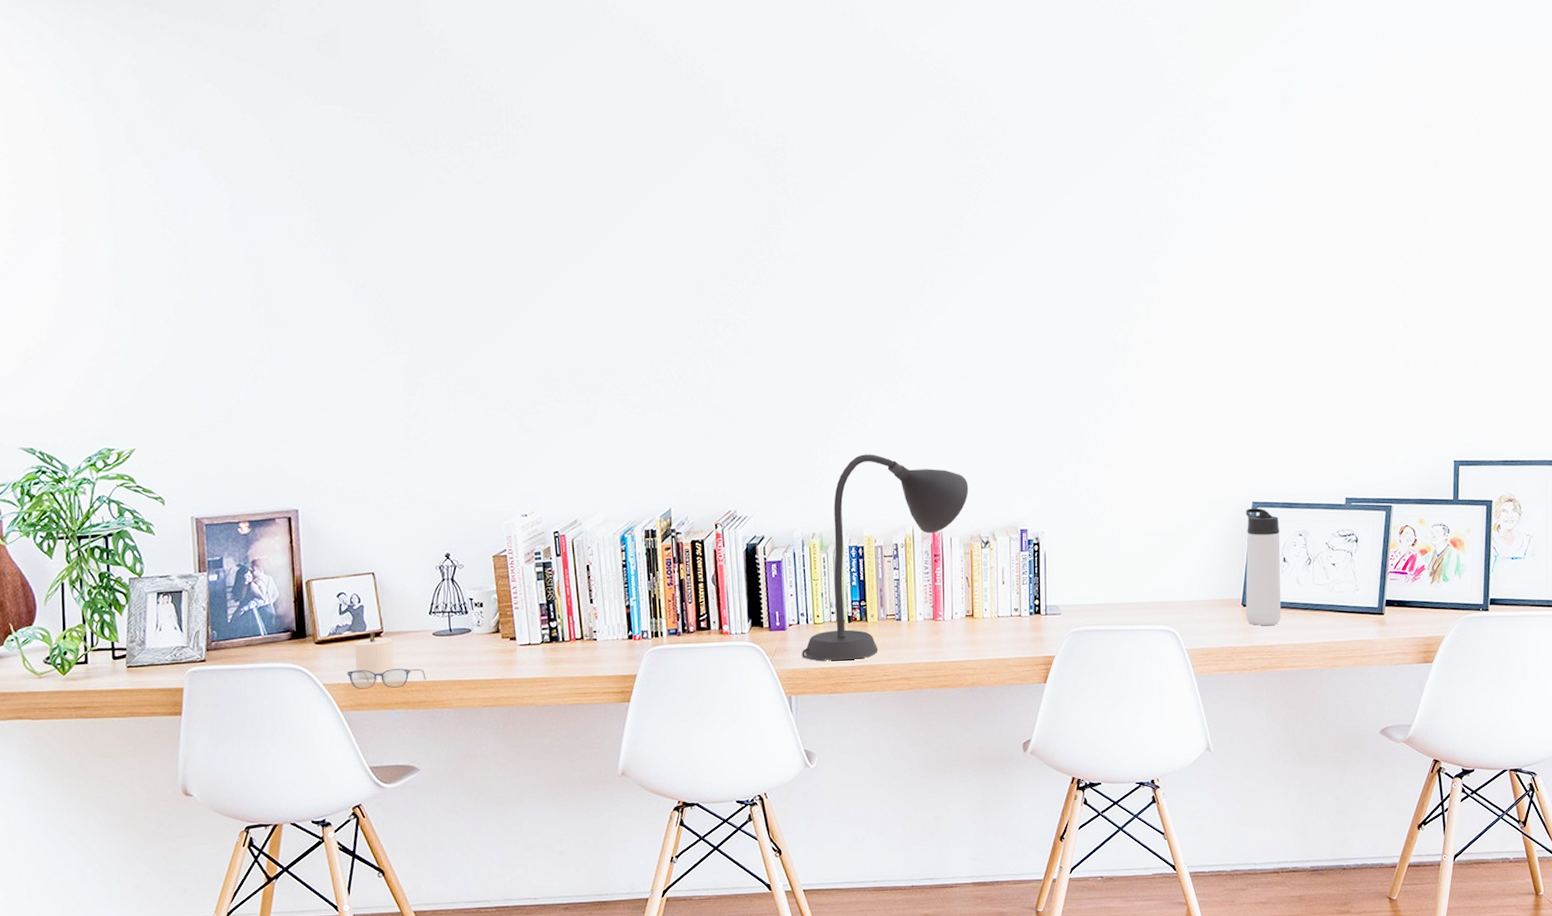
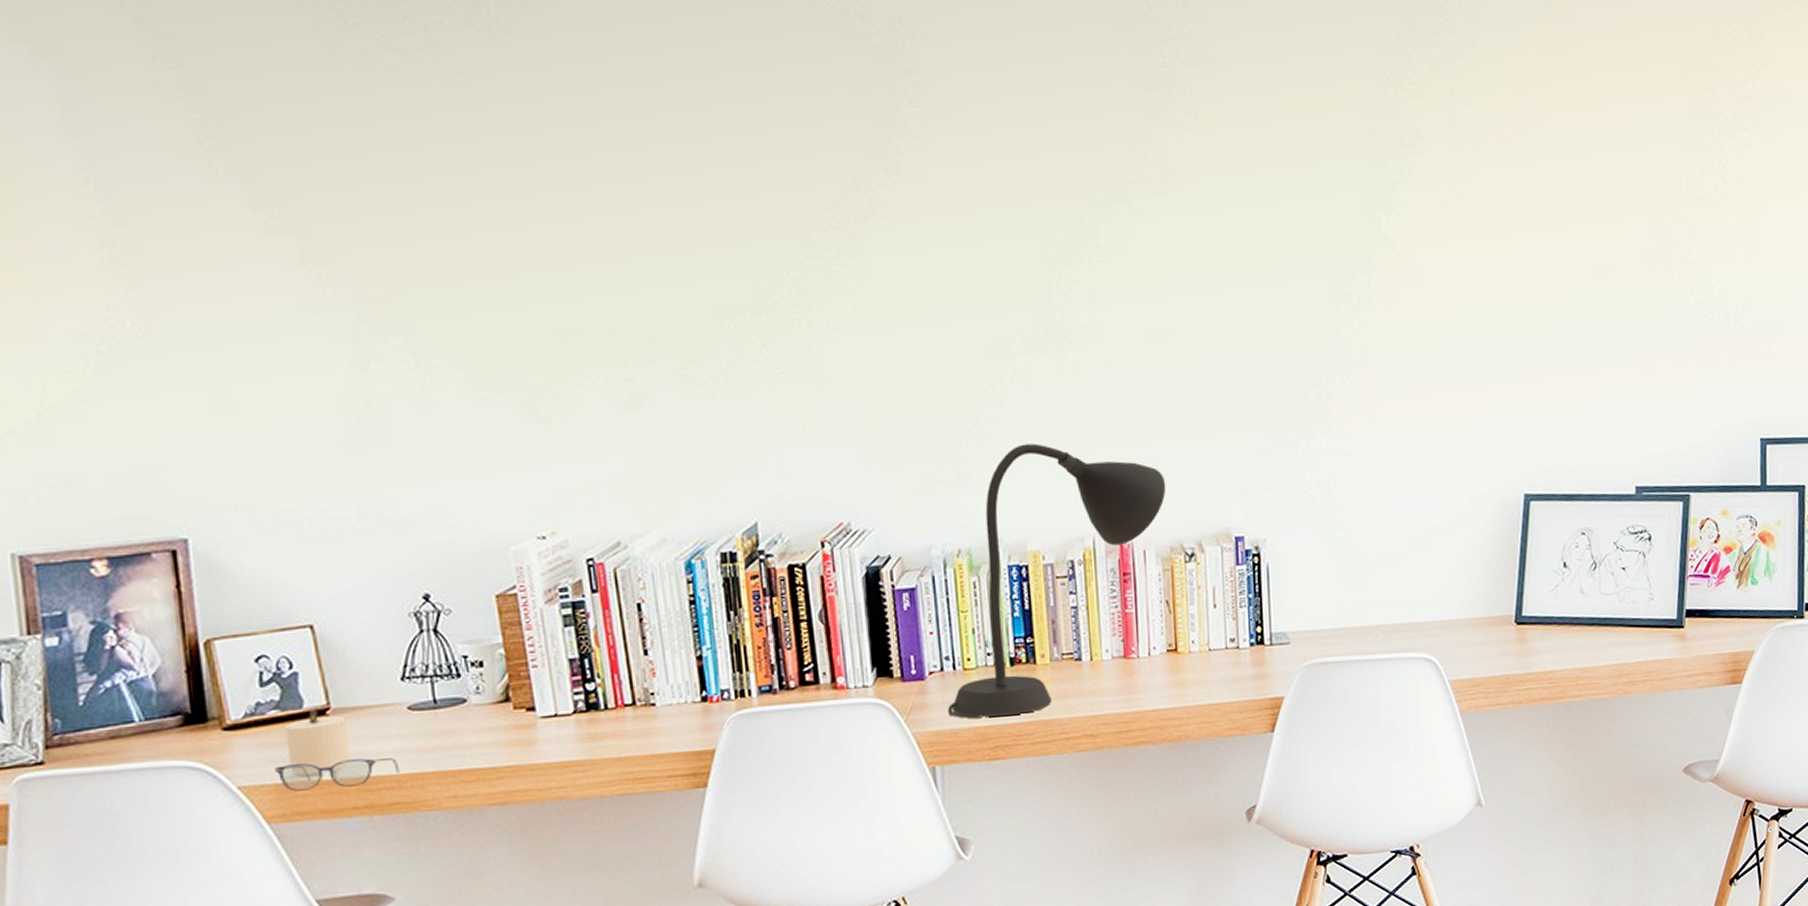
thermos bottle: present [1245,508,1282,625] -> none [1516,502,1563,647]

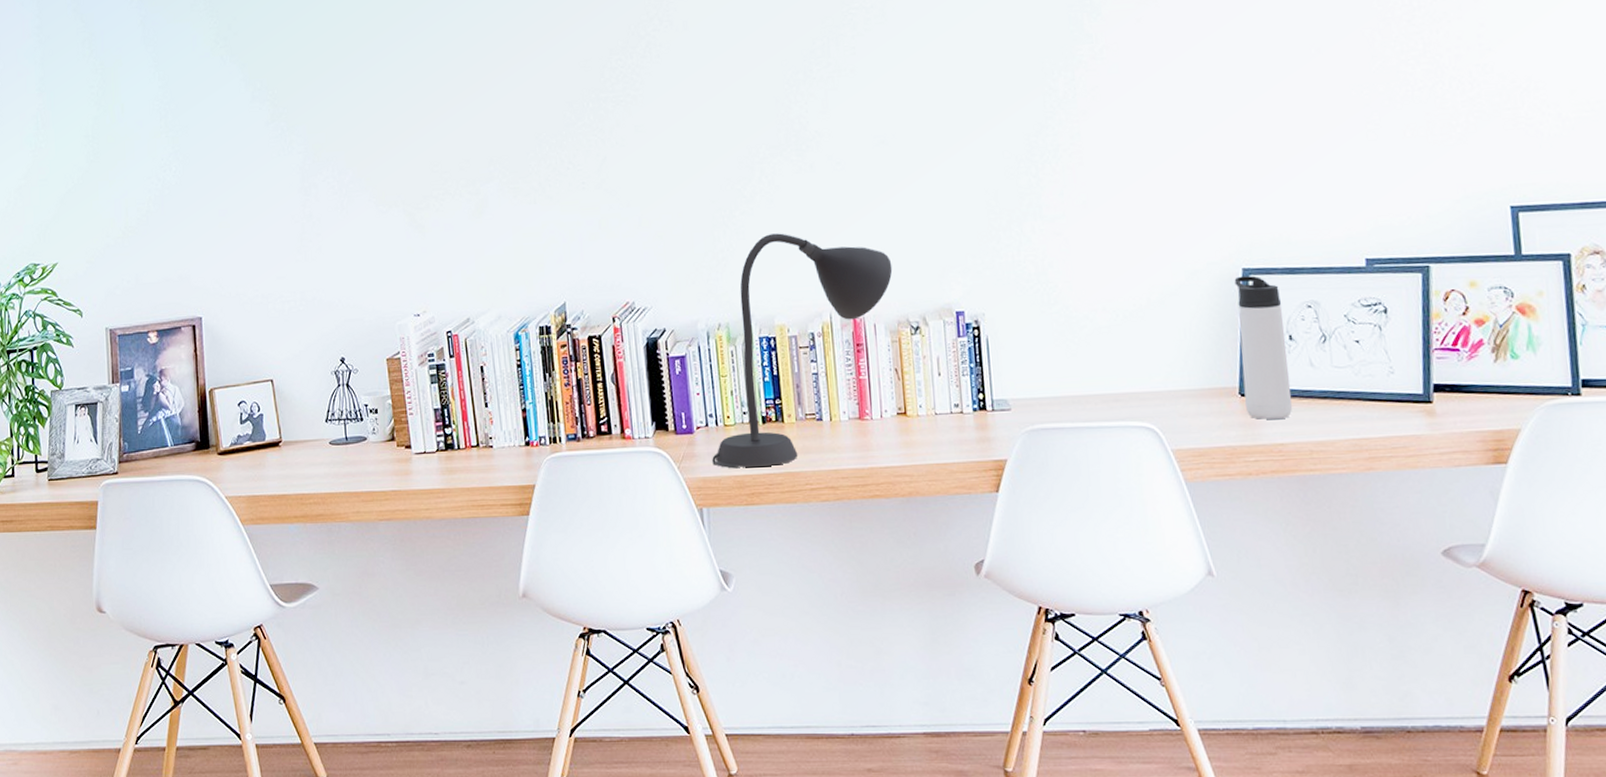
glasses: present [274,758,400,792] -> none [247,480,324,502]
candle: present [284,709,351,774] -> none [254,441,294,490]
thermos bottle: none [1516,502,1563,647] -> present [1234,275,1293,419]

